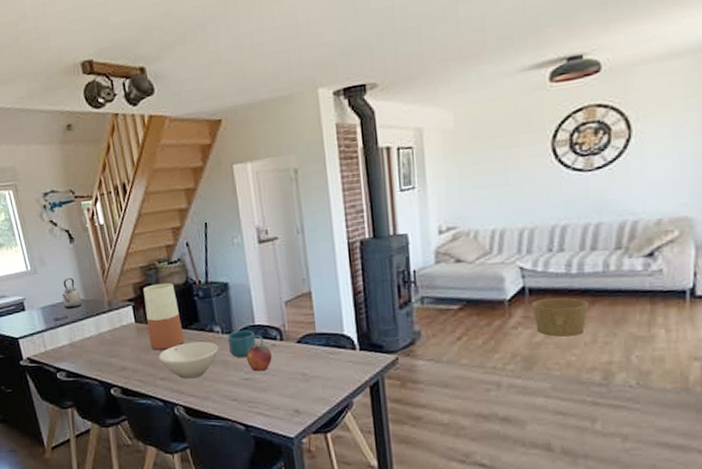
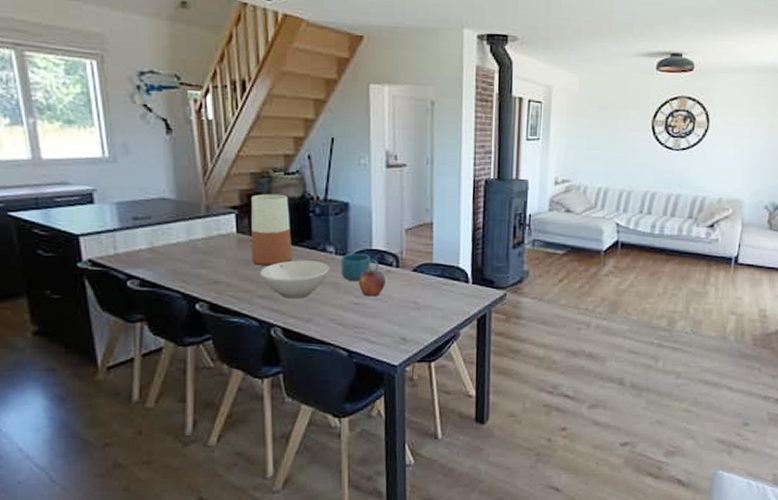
kettle: present [62,278,83,309] -> none [148,173,173,209]
basket: present [531,297,589,337] -> none [621,252,664,287]

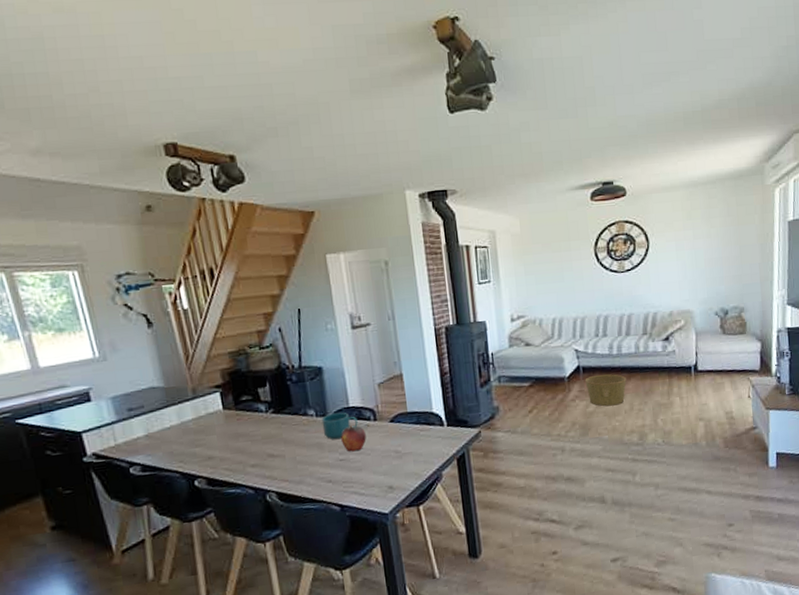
vase: present [251,193,293,265] -> none [232,368,278,437]
bowl: present [260,260,330,299] -> none [249,425,314,465]
basket: none [621,252,664,287] -> present [585,374,627,407]

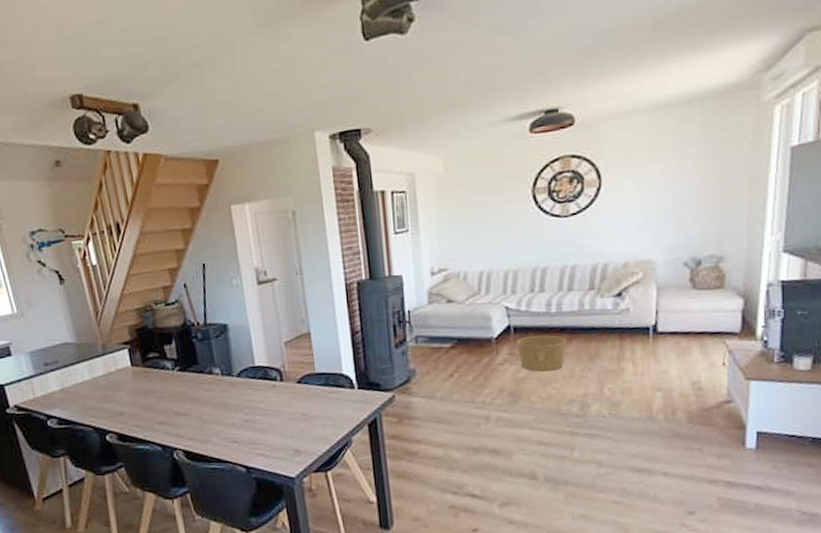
cup: present [321,412,358,439] -> none [227,371,264,399]
fruit: present [341,425,367,452] -> none [246,385,273,413]

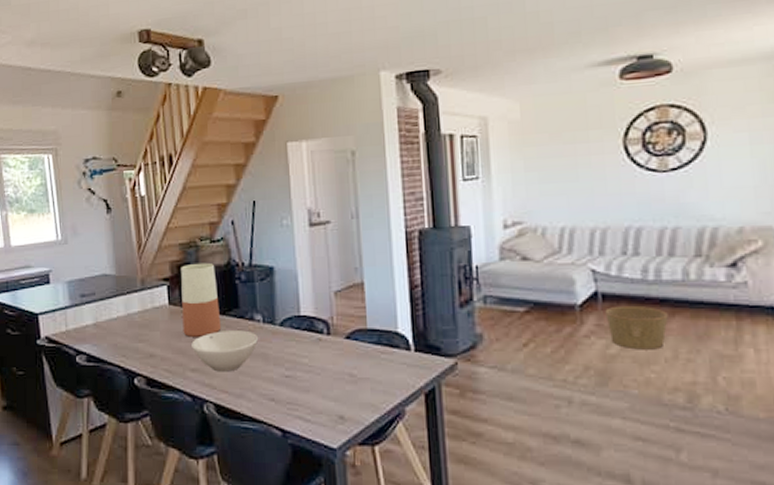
vase: none [139,324,184,394] -> present [181,262,222,337]
bowl: none [156,383,219,423] -> present [191,330,259,372]

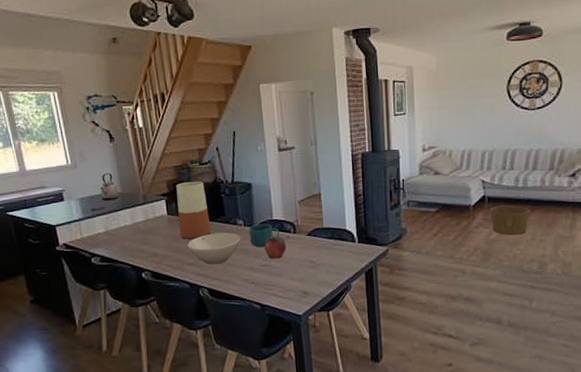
kettle: none [92,251,113,285] -> present [100,173,119,201]
cup: none [269,320,309,351] -> present [248,223,280,247]
fruit: none [288,337,317,369] -> present [264,235,286,259]

